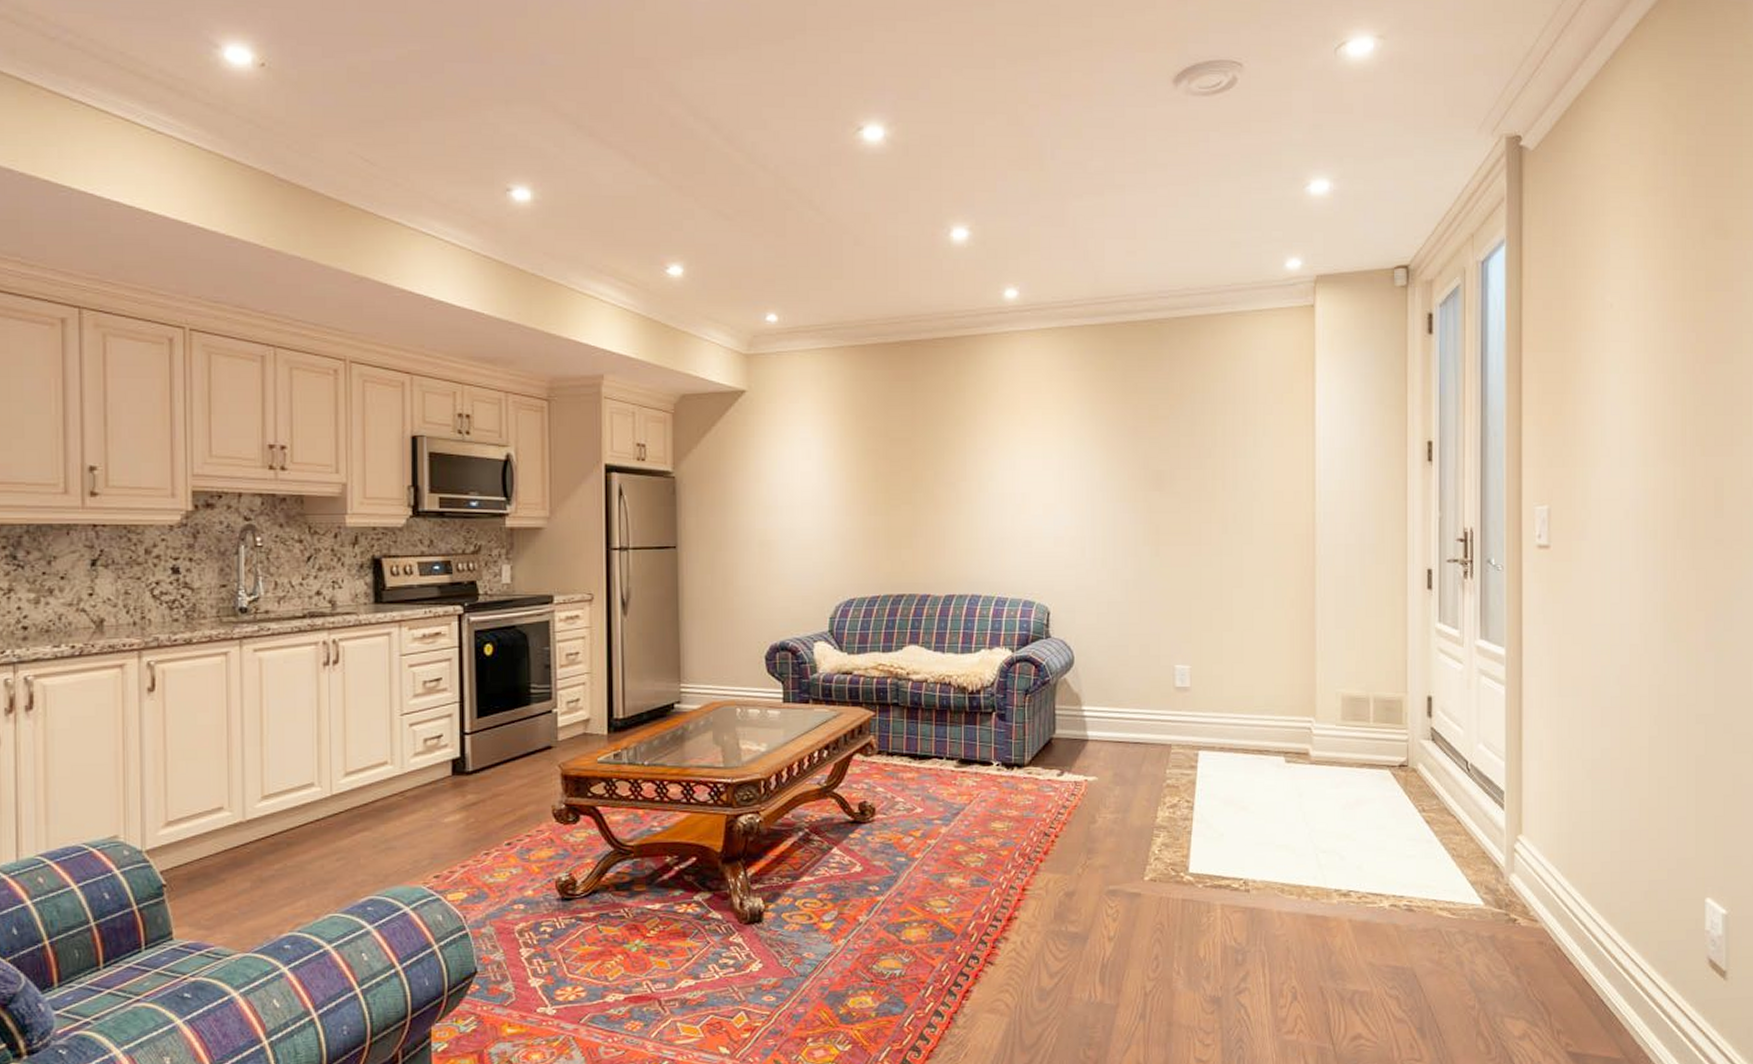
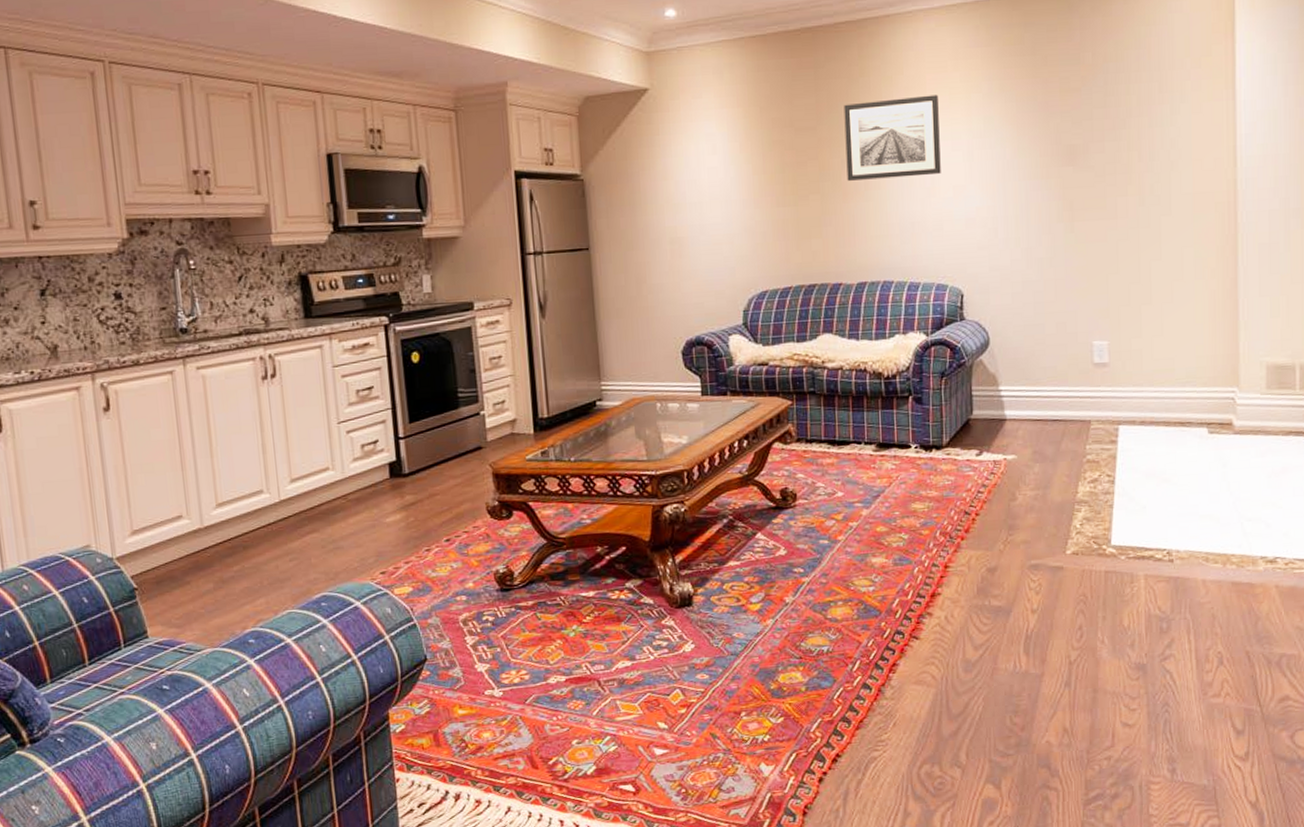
wall art: none [939,414,1032,493] -> present [843,94,941,181]

